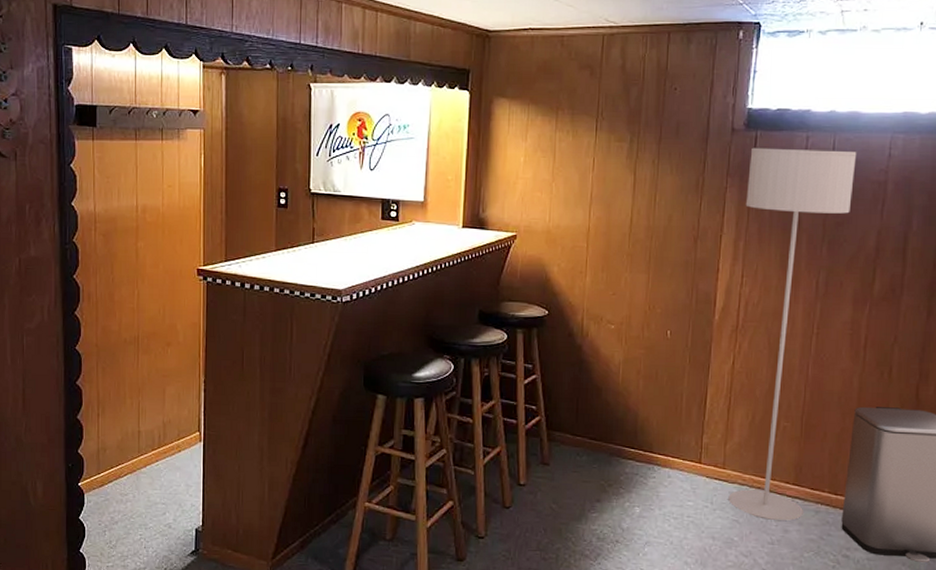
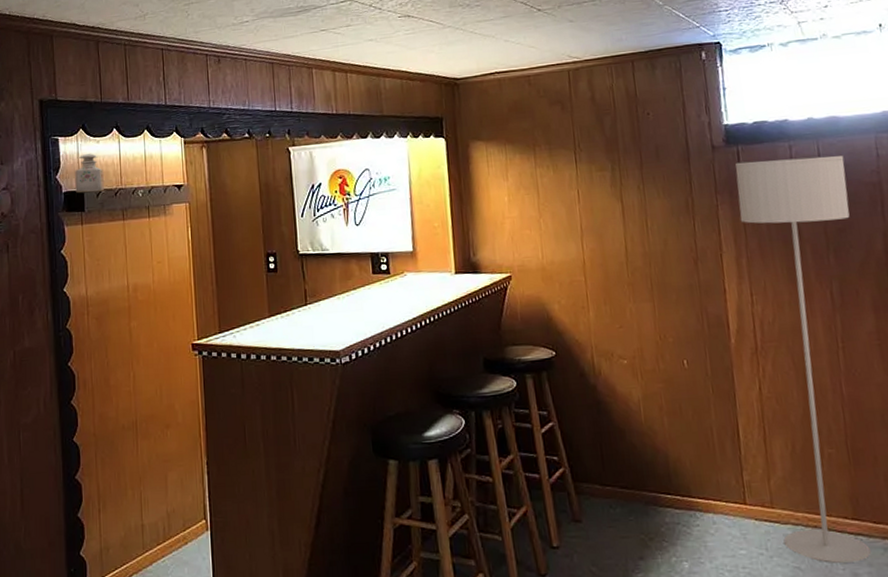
decorative bottle: none [88,67,119,108] -> present [75,153,105,194]

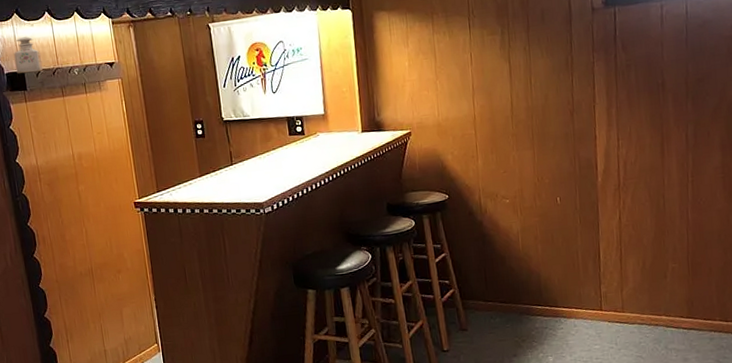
floor lamp: present [735,156,871,563] -> none [611,13,709,352]

